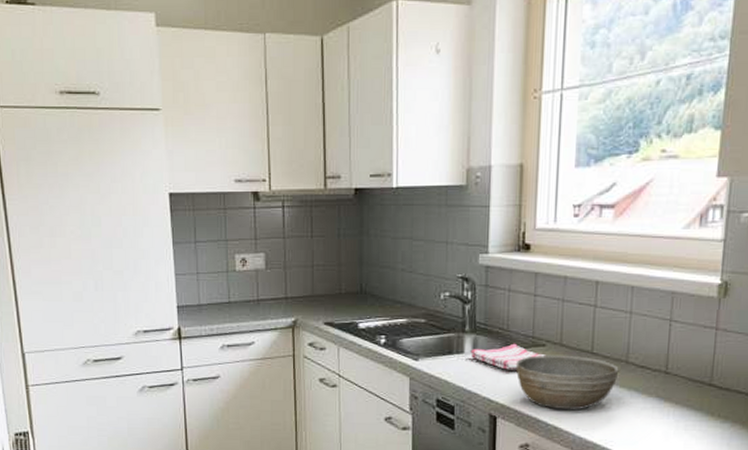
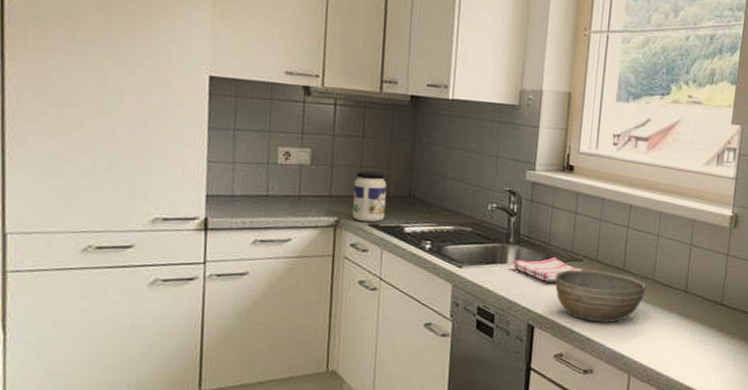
jar: none [307,271,339,321] -> present [352,171,387,223]

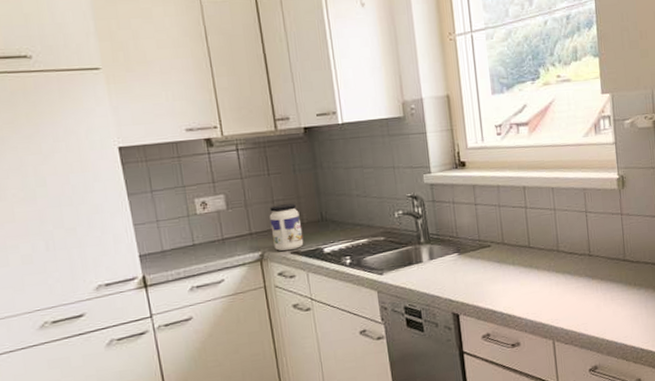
dish towel: present [513,256,582,282] -> none [428,247,492,272]
bowl: present [554,269,646,322] -> none [468,251,553,300]

